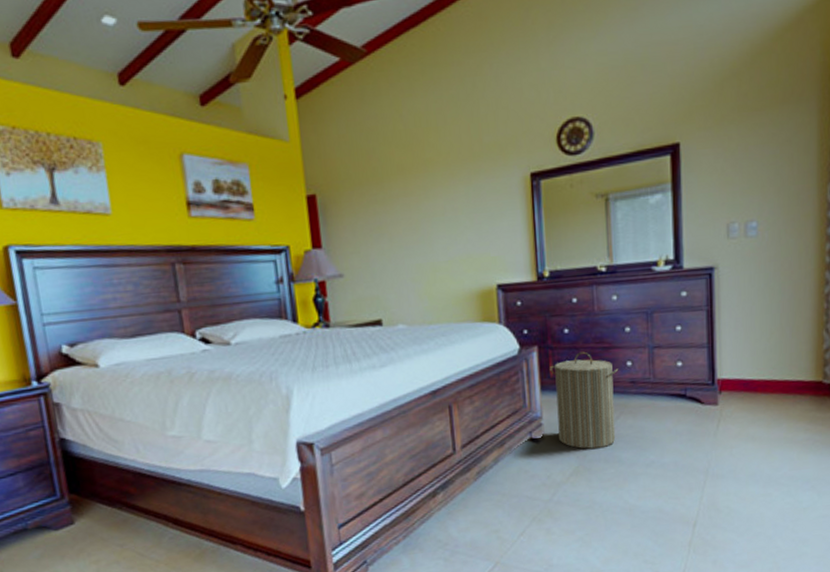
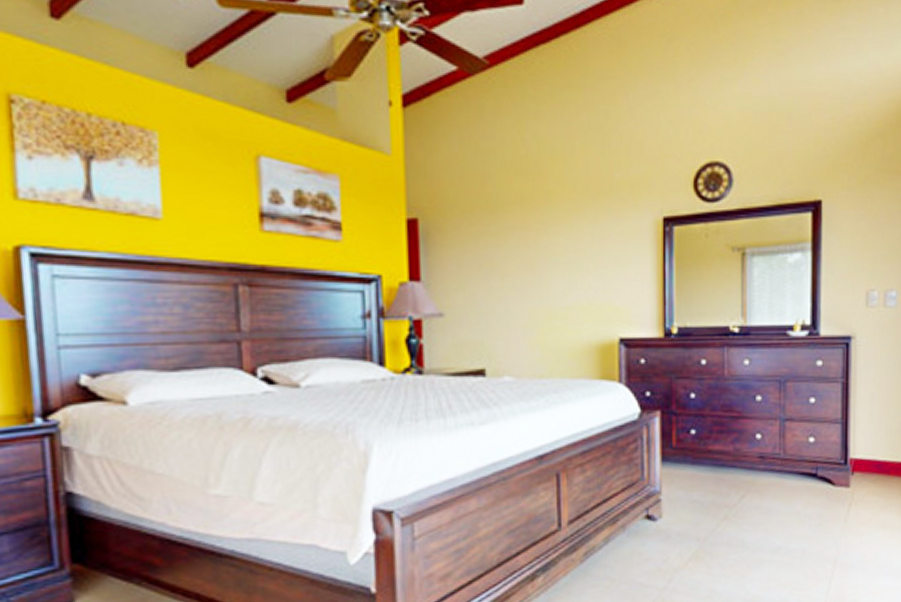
laundry hamper: present [549,351,619,449] -> none [672,420,747,531]

